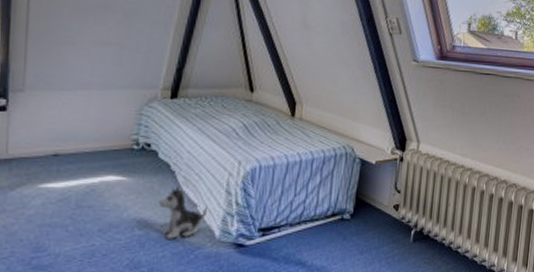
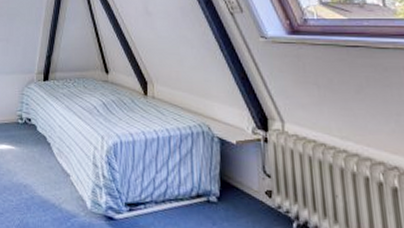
plush toy: present [158,186,207,239] -> none [39,156,78,205]

